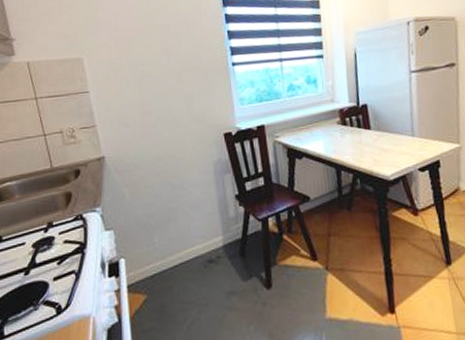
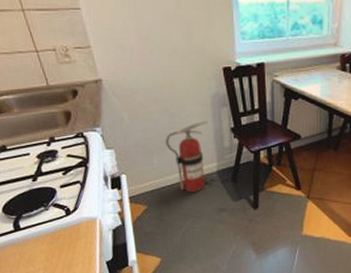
fire extinguisher: none [168,189,212,274] -> present [166,120,209,192]

